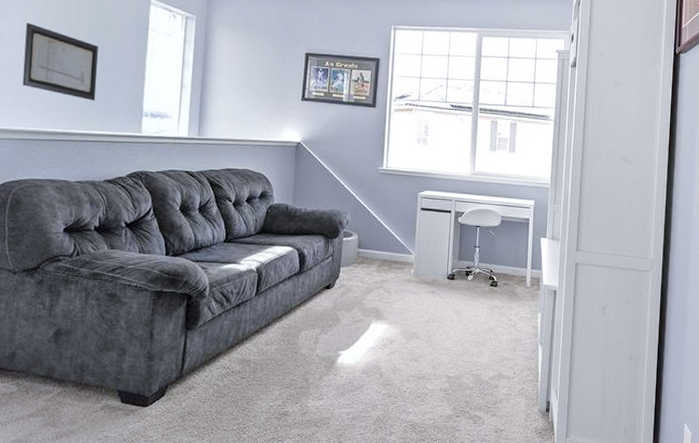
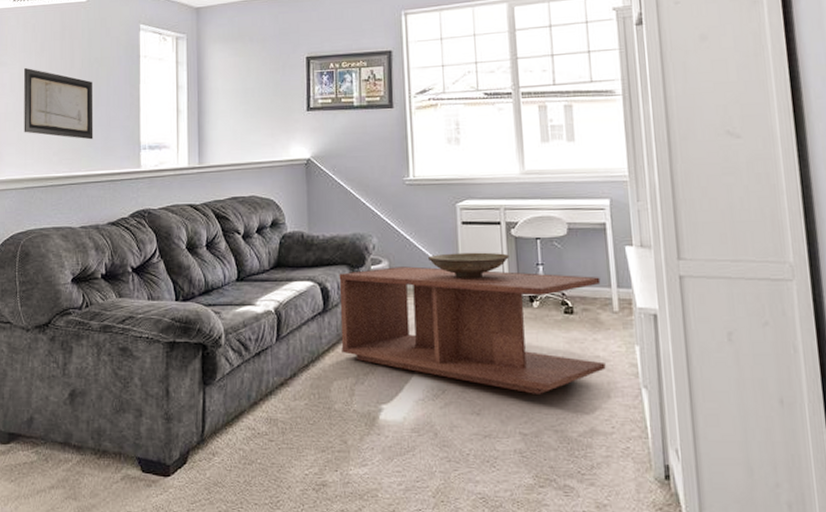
coffee table: none [311,240,520,347] -> present [339,266,606,394]
decorative bowl: none [391,232,455,254] -> present [428,252,509,278]

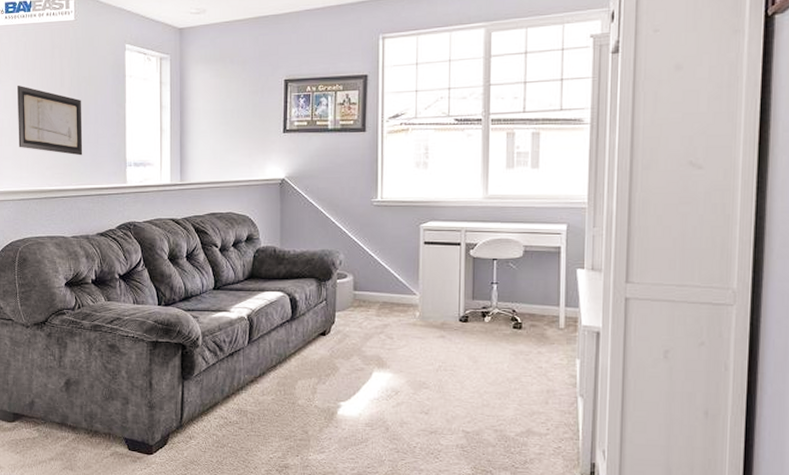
coffee table: present [339,266,606,394] -> none [306,281,550,399]
decorative bowl: present [428,252,509,278] -> none [391,270,466,294]

